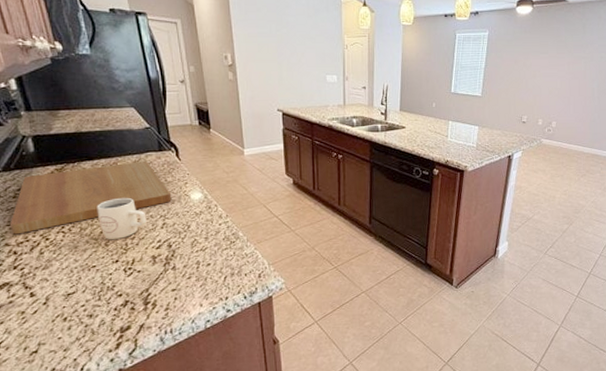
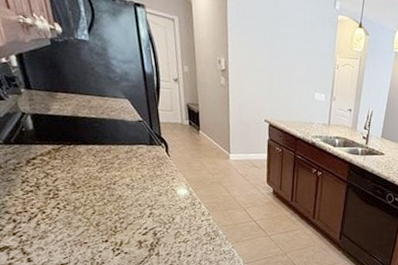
cutting board: present [11,161,172,235] -> none [10,151,159,205]
mug: present [97,197,147,240] -> none [90,183,135,222]

